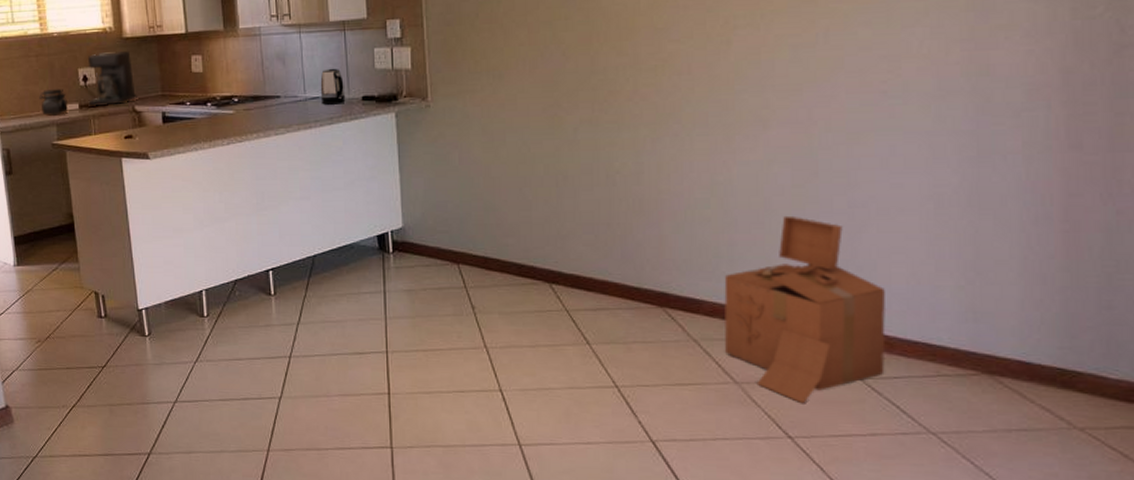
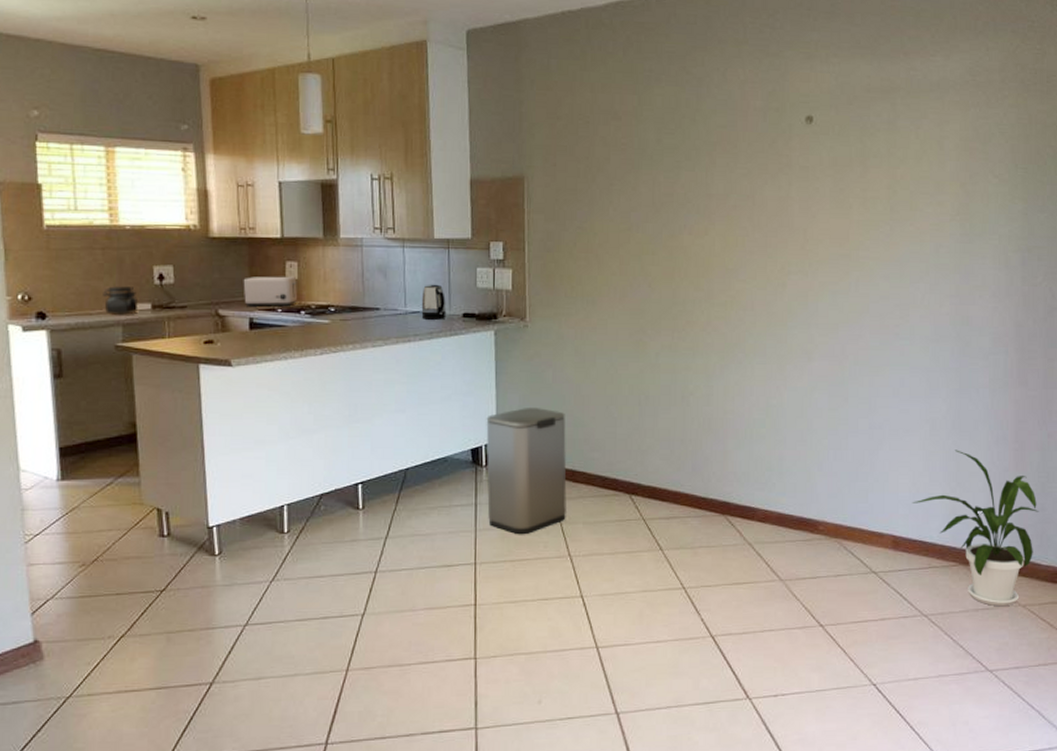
coffee maker: present [87,51,137,106] -> none [163,251,222,308]
toaster: none [154,69,204,101] -> present [243,276,298,307]
pedal bin: none [391,192,480,323] -> present [486,408,567,534]
cardboard box: present [724,215,886,404] -> none [774,434,894,596]
house plant: none [910,232,1104,429] -> present [911,450,1039,607]

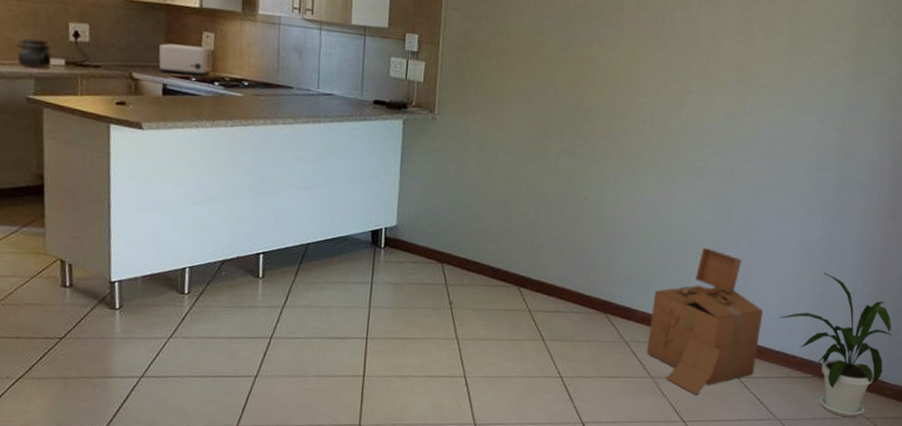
kettle: present [421,284,447,320] -> none [333,68,358,105]
pedal bin: present [486,408,567,534] -> none [382,196,464,315]
cardboard box: none [774,434,894,596] -> present [647,247,763,396]

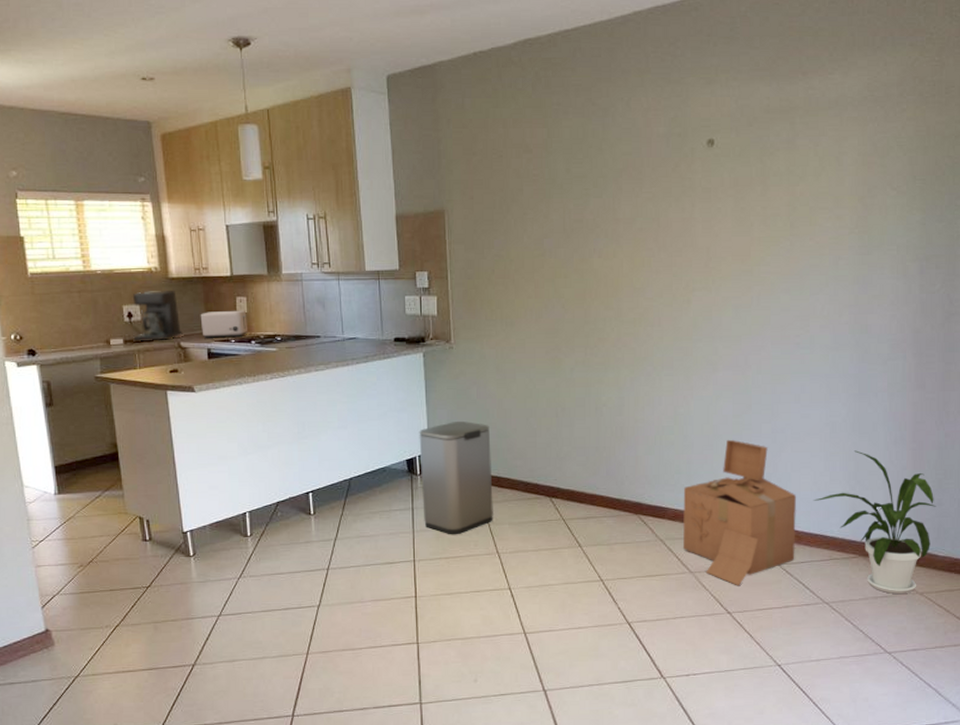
jar: present [16,38,52,68] -> none [82,324,112,350]
coffee maker: none [77,10,136,68] -> present [132,291,183,342]
pedal bin: none [382,196,464,315] -> present [419,421,493,534]

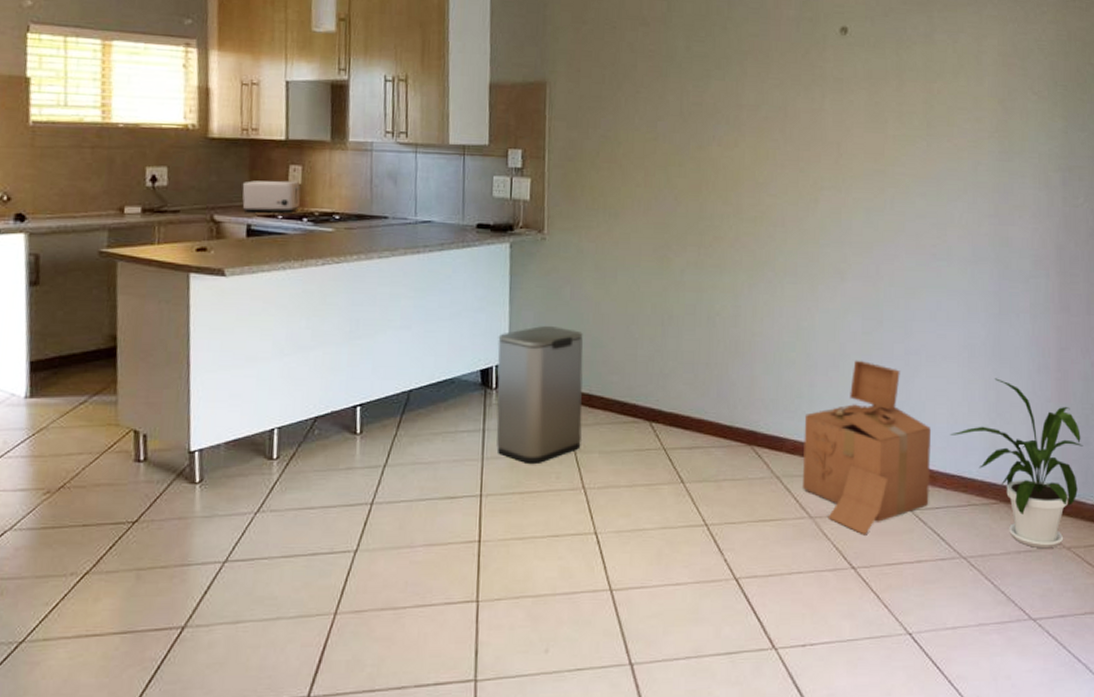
coffee maker: present [132,291,183,342] -> none [154,151,218,212]

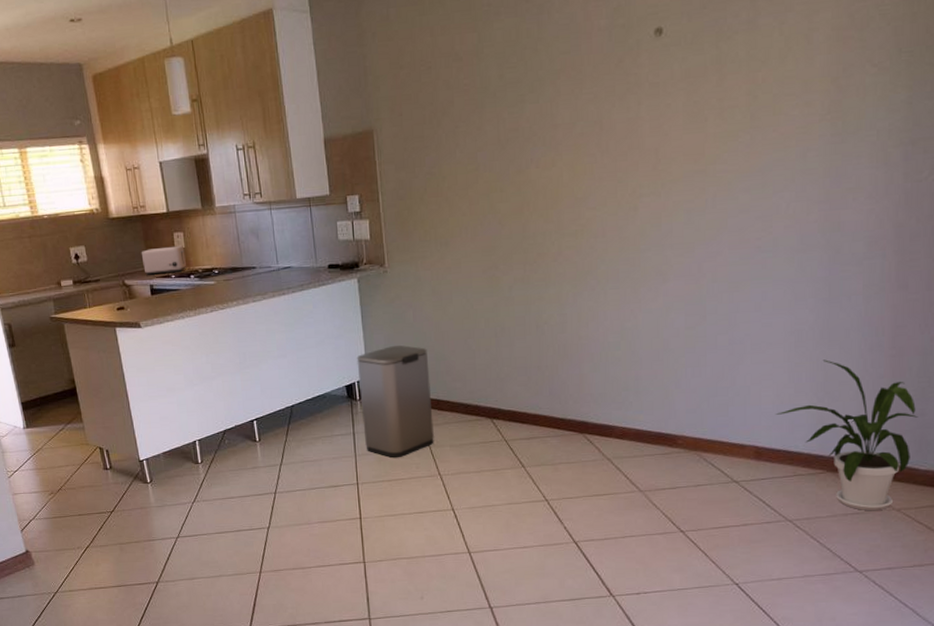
cardboard box: present [803,360,931,536] -> none [631,353,756,505]

